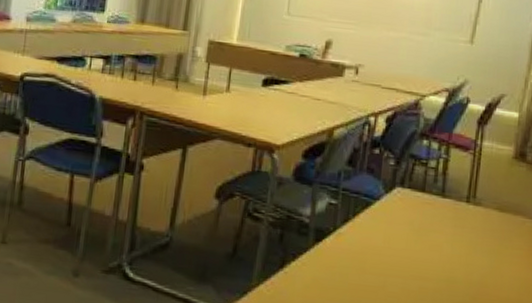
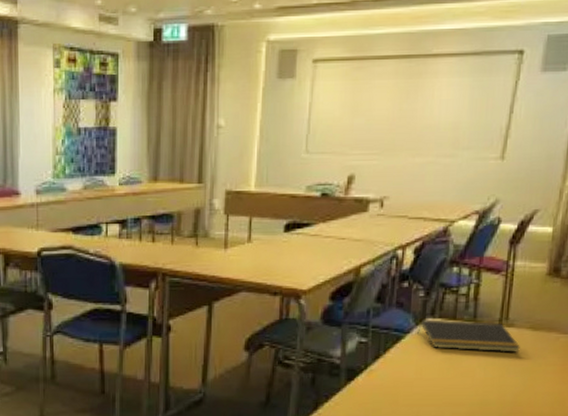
notepad: none [387,188,487,232] -> present [417,319,520,353]

